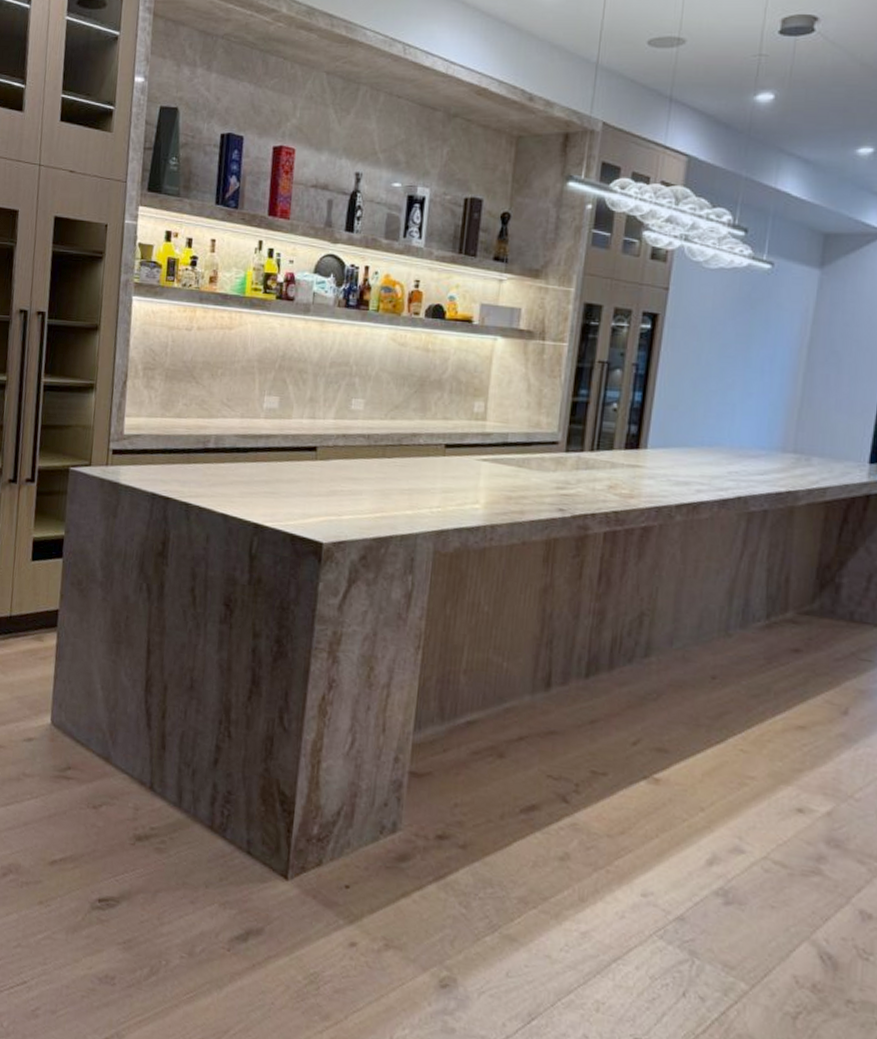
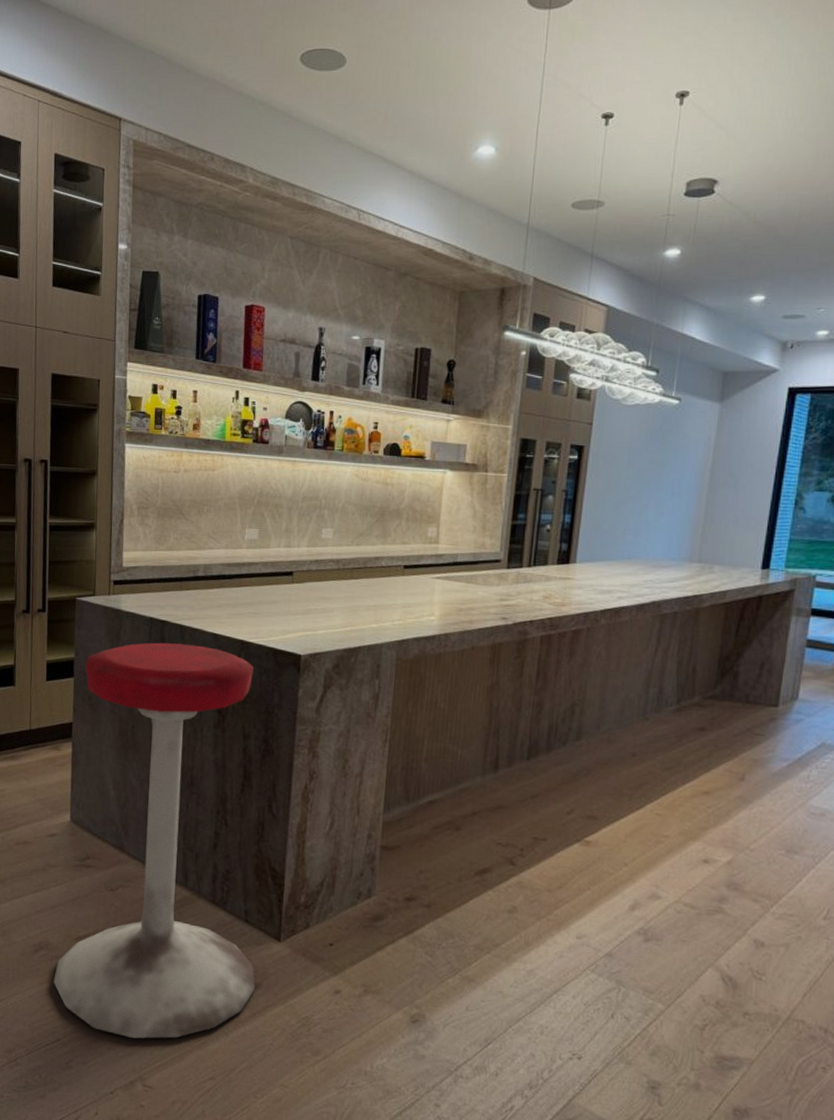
stool: none [22,522,269,989] -> present [53,642,255,1039]

